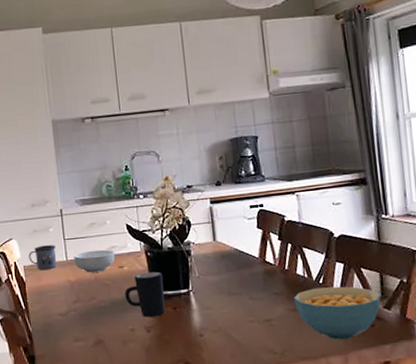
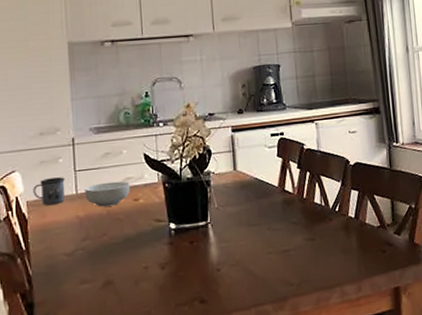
mug: present [125,271,166,318] -> none [139,203,182,254]
cereal bowl: present [293,286,381,340] -> none [310,213,392,268]

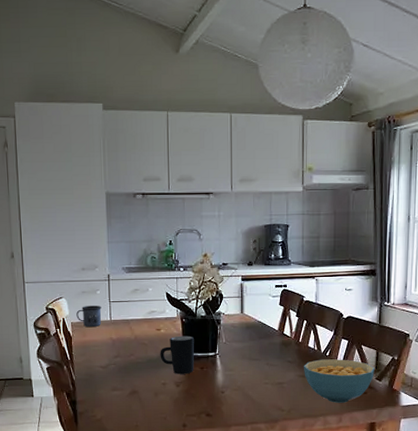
cereal bowl: present [85,181,130,207] -> none [117,313,154,333]
mug: none [139,203,182,254] -> present [160,335,195,374]
cereal bowl: none [310,213,392,268] -> present [303,359,375,403]

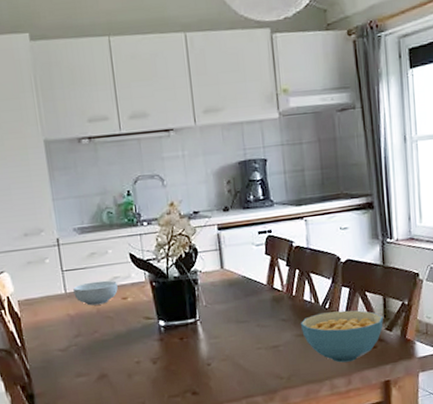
mug: present [76,306,101,327] -> none [23,277,54,304]
cereal bowl: none [117,313,154,333] -> present [73,280,118,306]
mug: present [160,335,195,374] -> none [129,301,172,349]

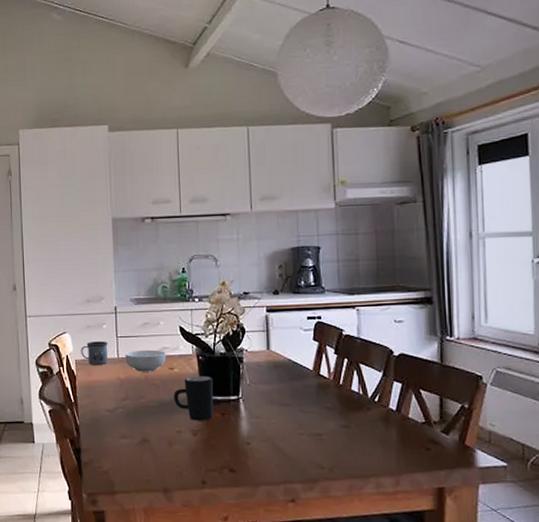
mug: none [23,277,54,304] -> present [81,341,108,365]
mug: none [129,301,172,349] -> present [174,376,214,421]
cereal bowl: present [300,310,384,363] -> none [346,406,439,461]

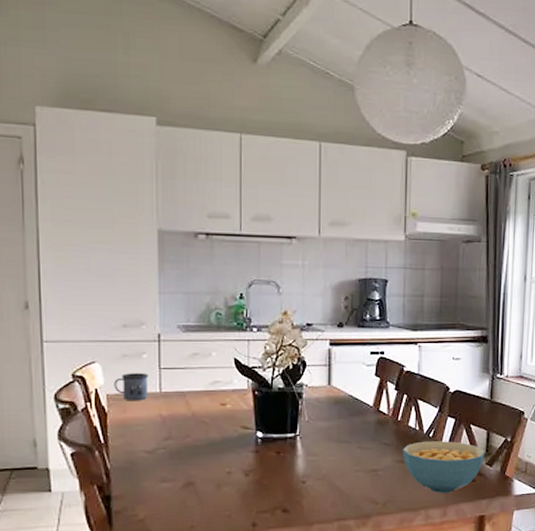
cereal bowl: present [125,349,166,372] -> none [169,383,217,408]
mug: present [174,376,214,421] -> none [225,412,270,461]
cereal bowl: none [346,406,439,461] -> present [402,441,485,493]

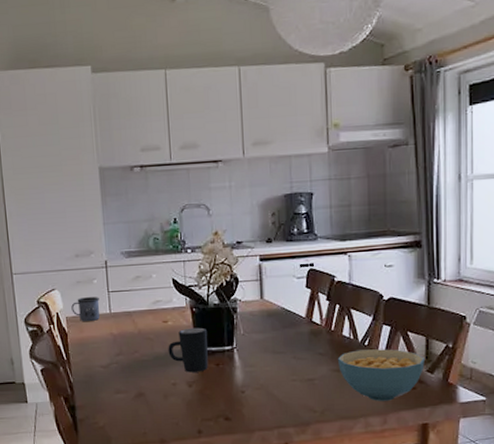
mug: none [225,412,270,461] -> present [168,327,208,373]

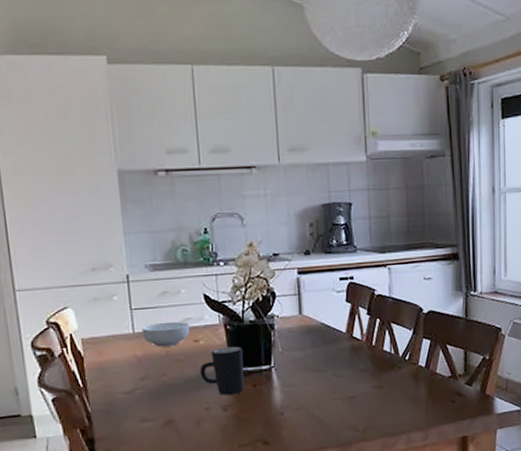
mug: present [71,297,100,321] -> none [87,315,121,343]
cereal bowl: none [117,303,159,326] -> present [142,321,190,347]
cereal bowl: present [337,349,425,401] -> none [378,363,463,416]

